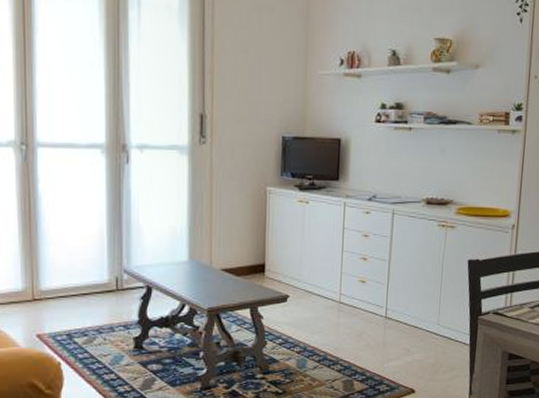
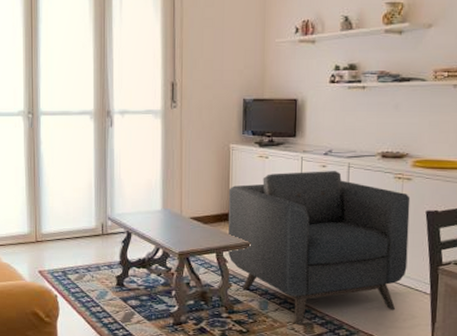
armchair: none [263,217,453,382] -> present [228,171,411,325]

